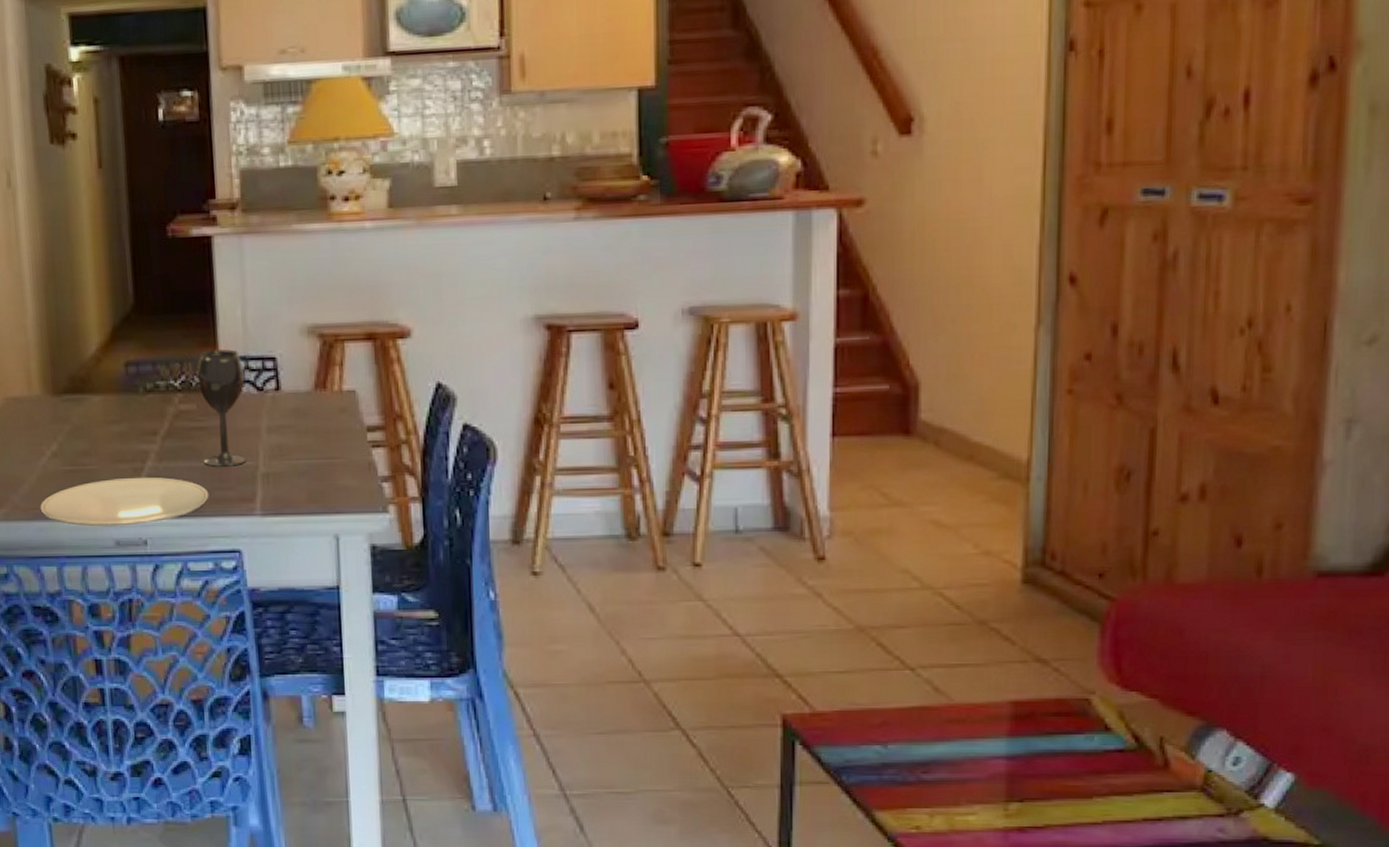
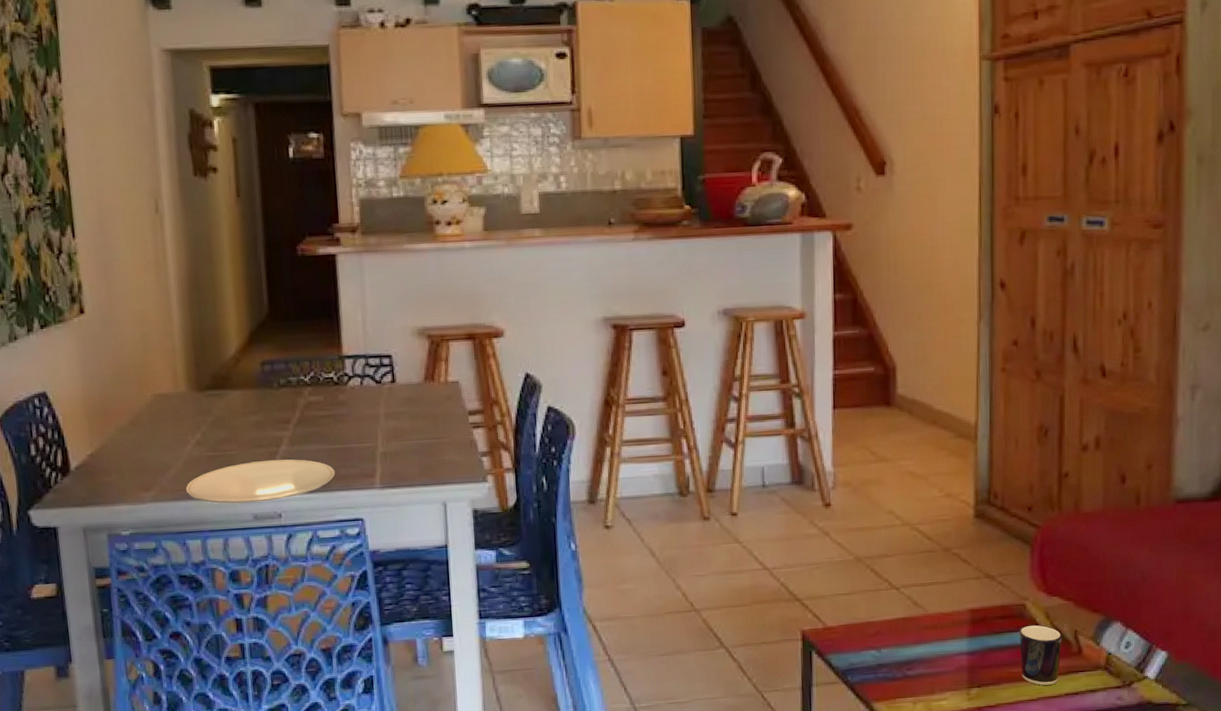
wine glass: present [197,349,246,467] -> none [324,349,367,449]
mug: none [1079,726,1143,806] -> present [1018,624,1063,686]

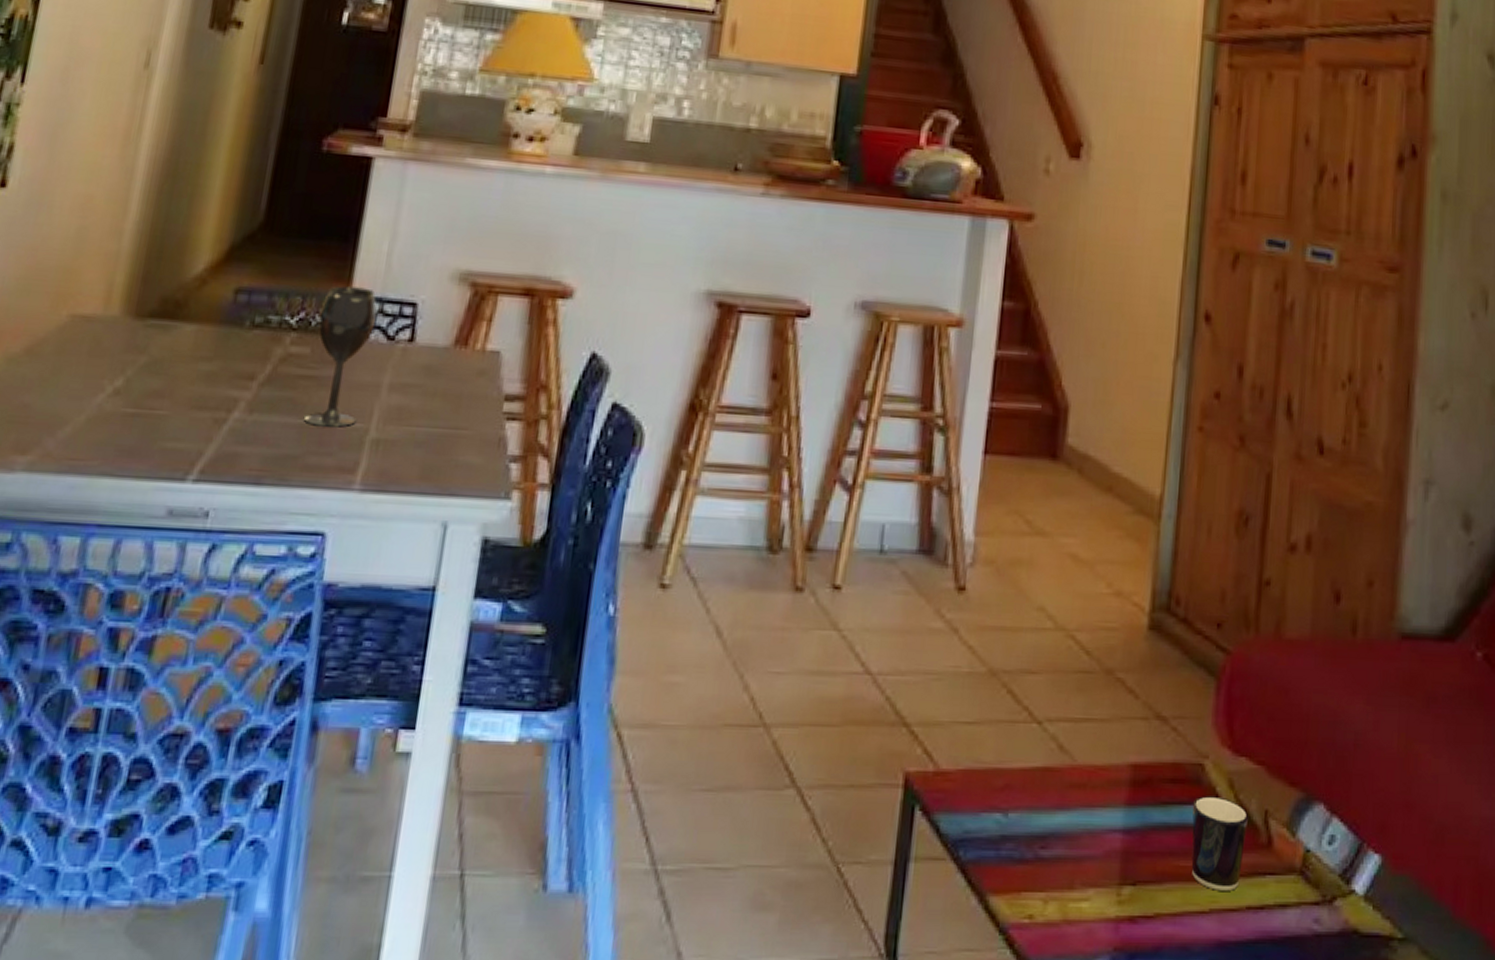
plate: present [185,459,336,504] -> none [79,429,302,491]
wine glass: none [324,349,367,449] -> present [304,286,377,428]

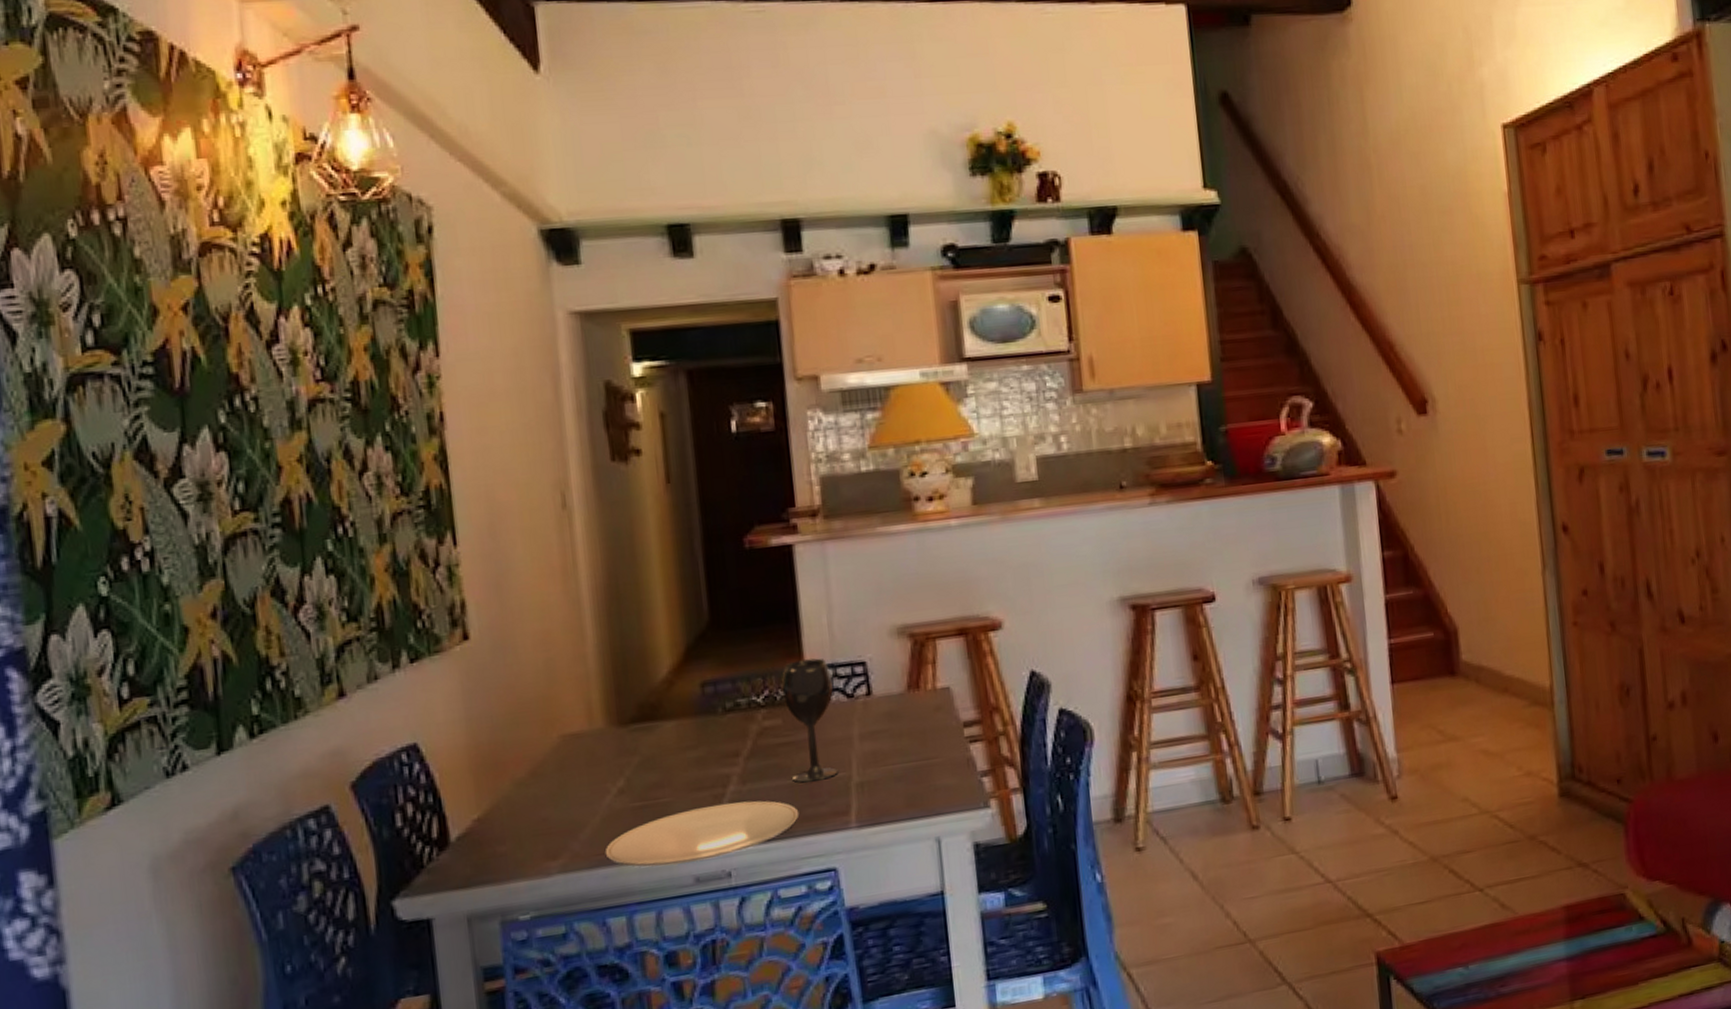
plate: none [79,429,302,491] -> present [605,800,800,867]
mug: present [1191,796,1249,891] -> none [1620,916,1670,989]

